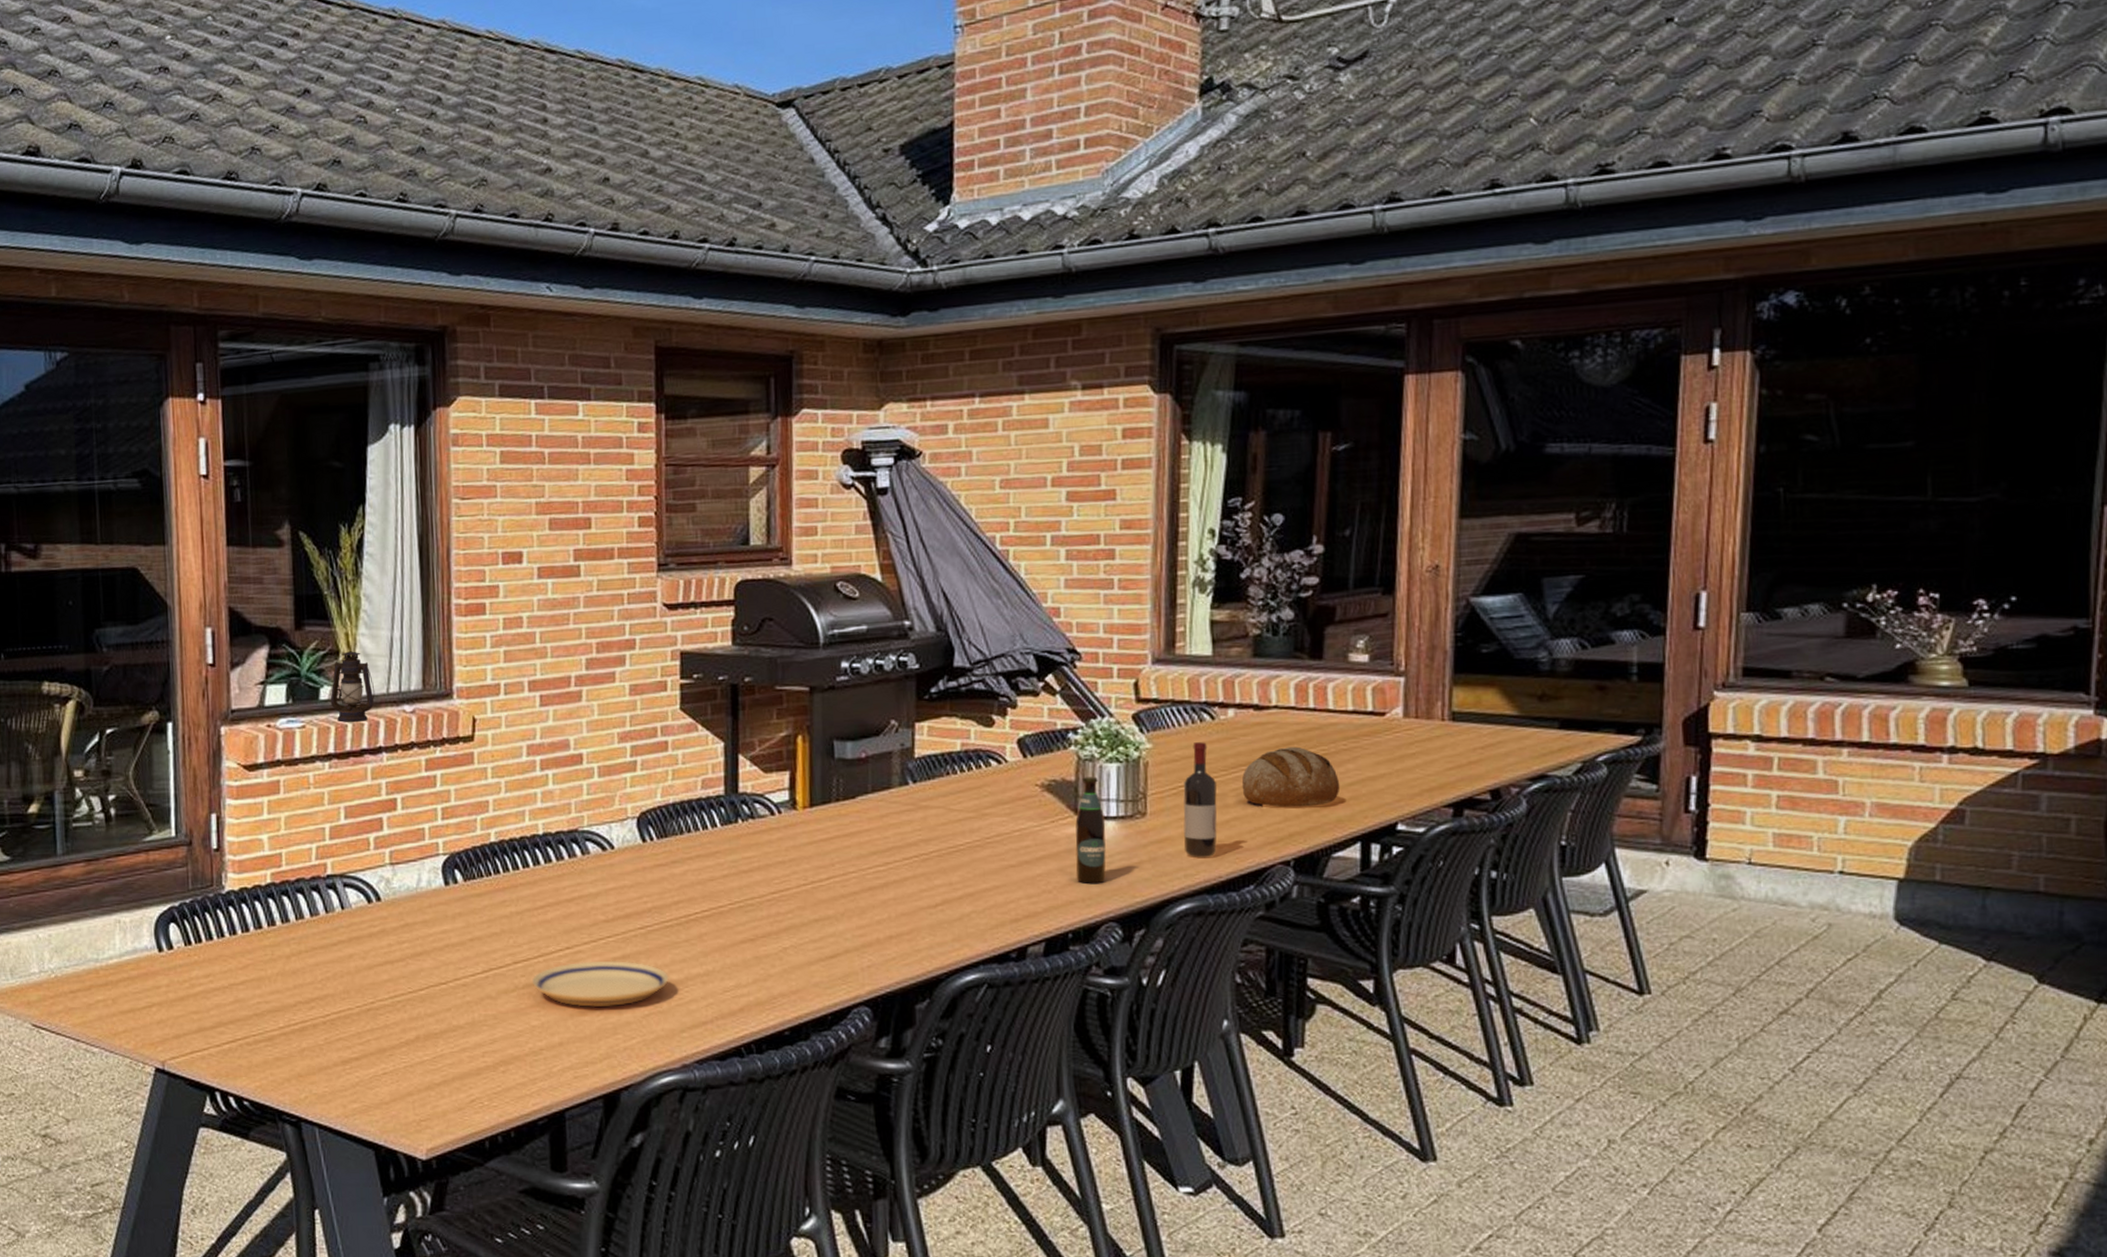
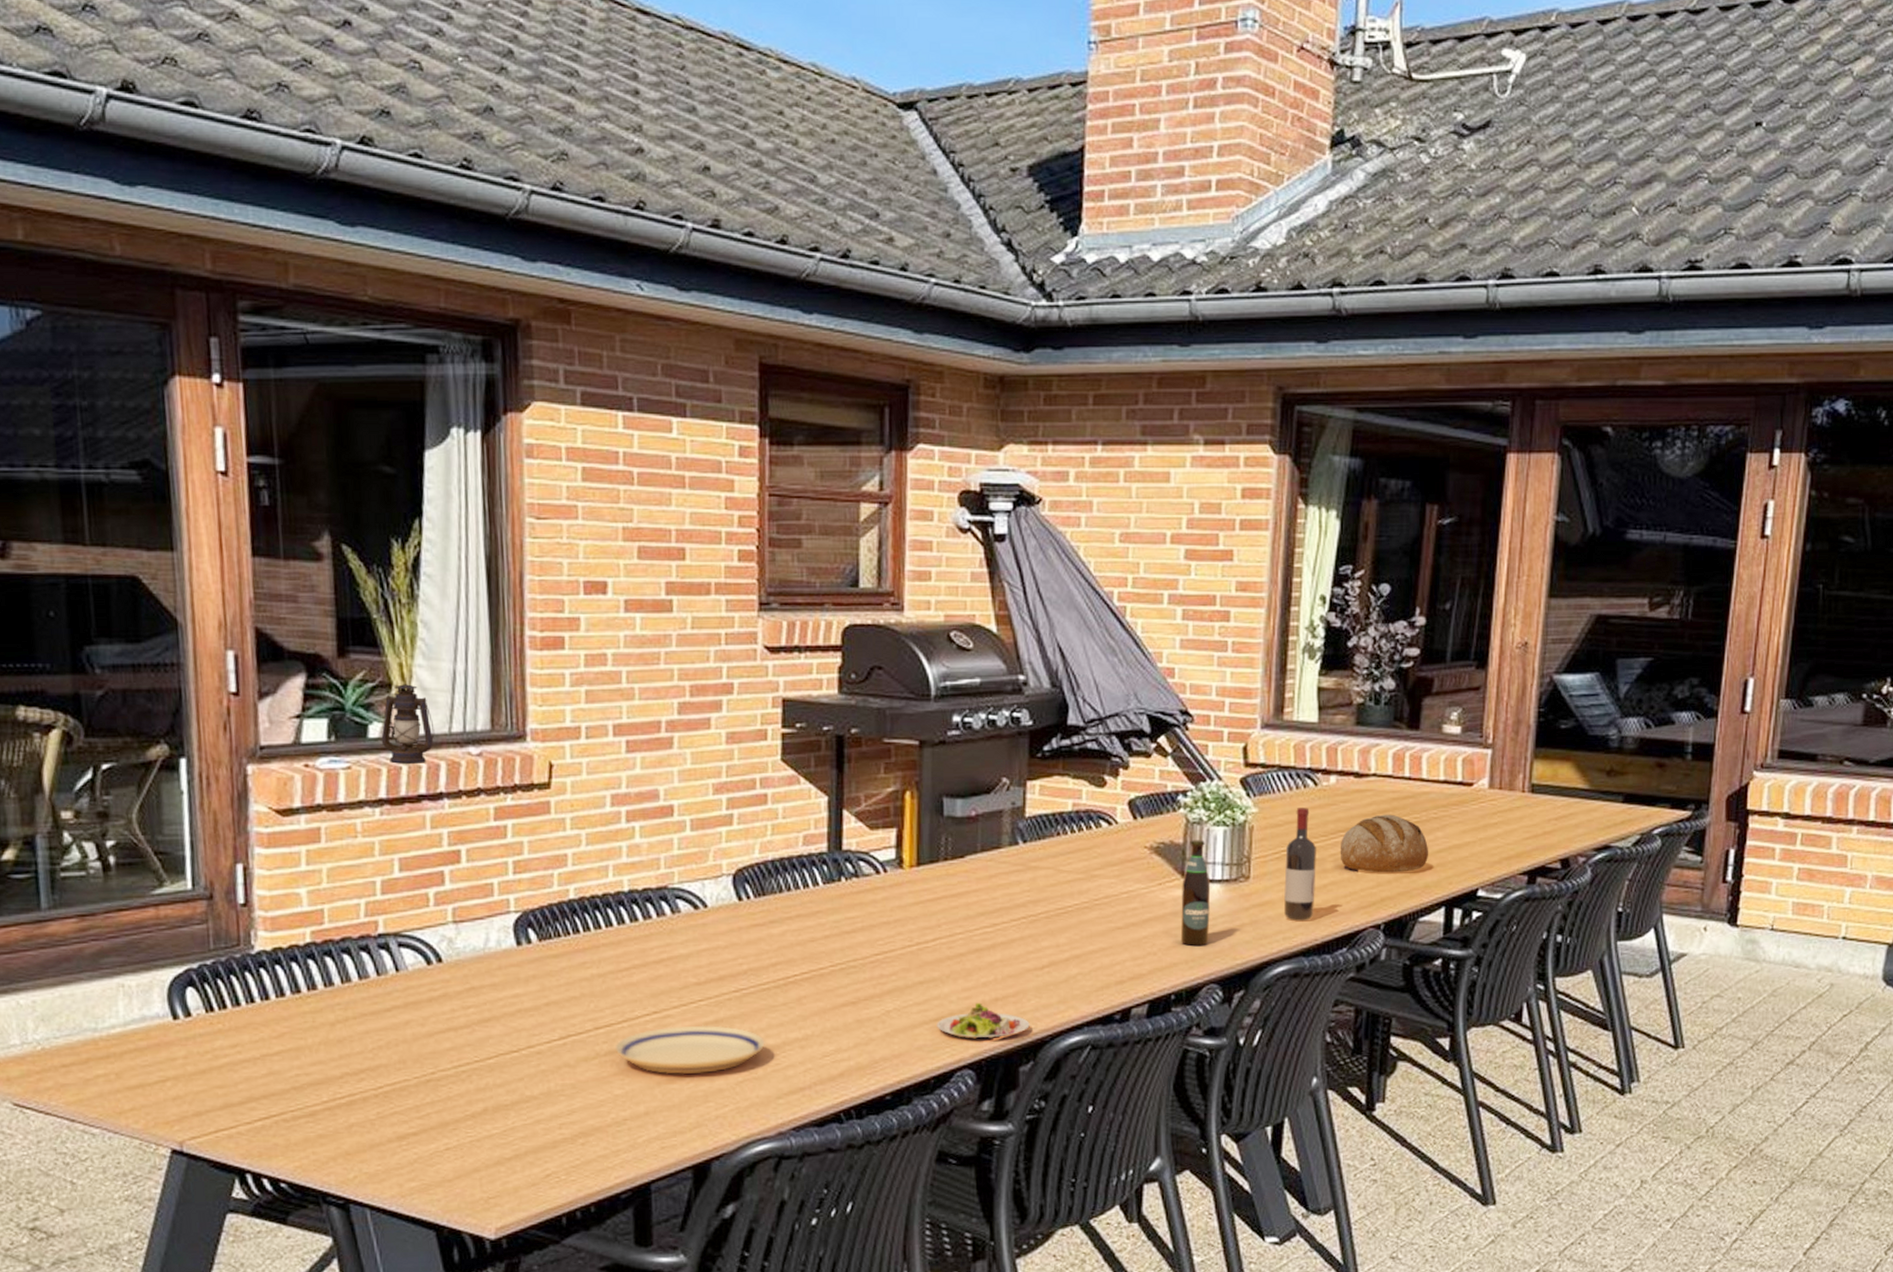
salad plate: none [832,940,925,976] -> present [937,1002,1030,1039]

